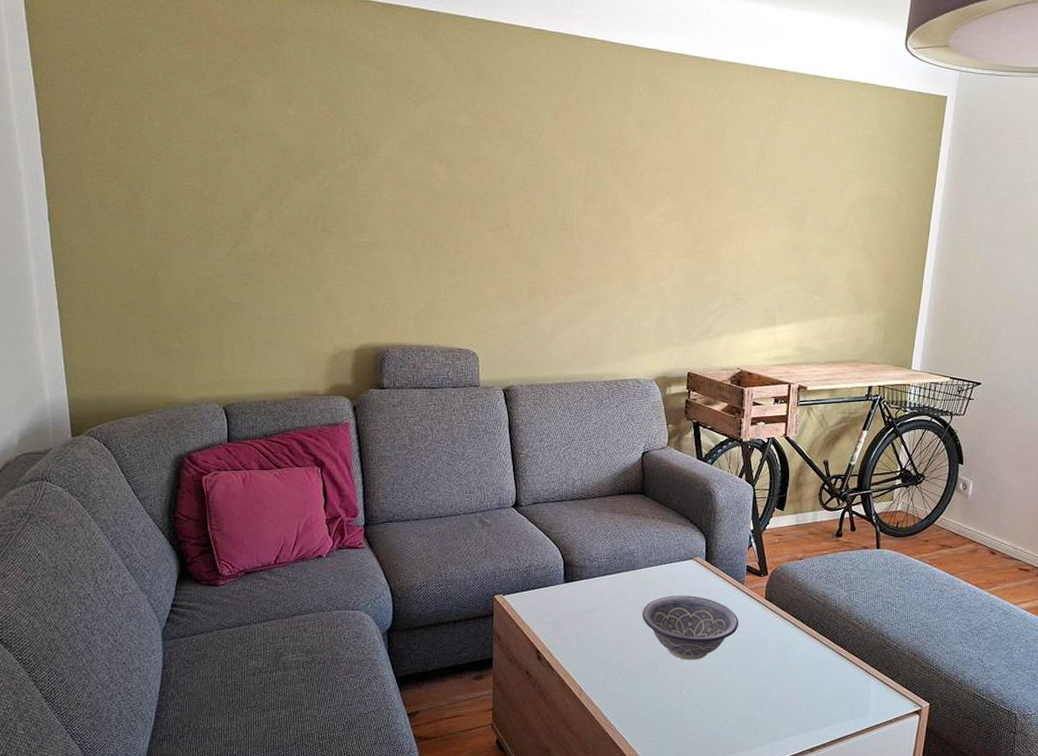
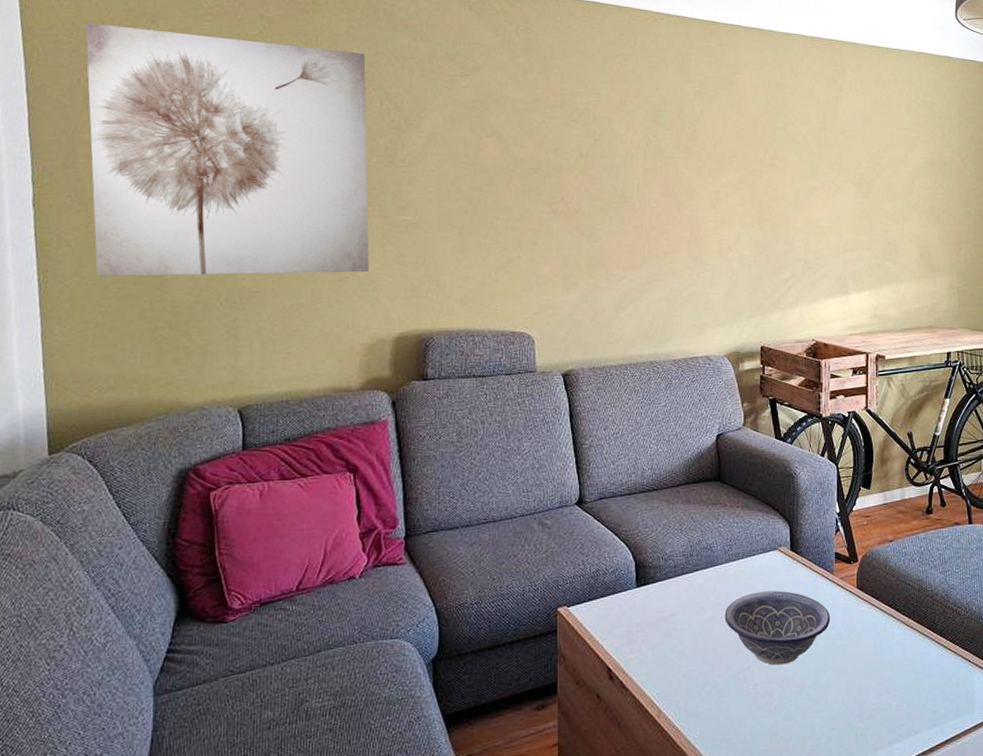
wall art: none [84,50,333,289] -> present [85,22,369,276]

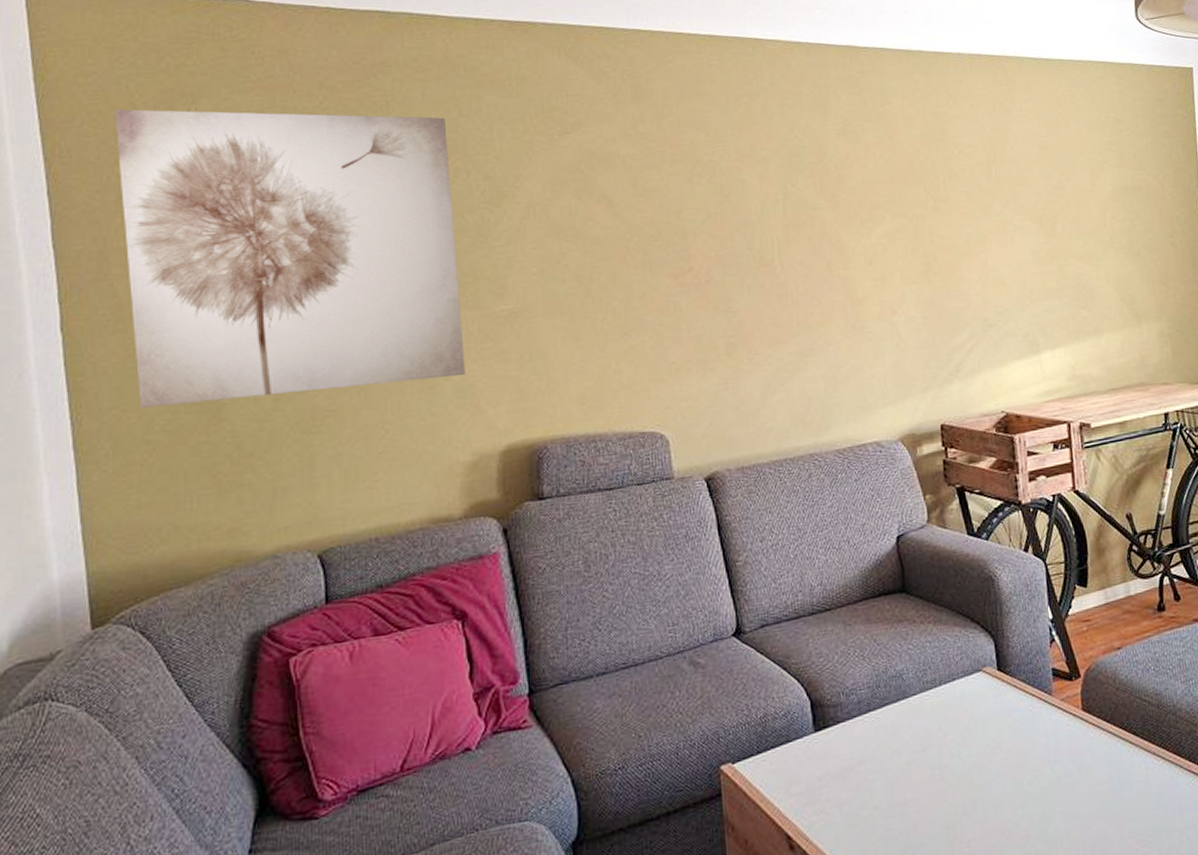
decorative bowl: present [724,590,831,665] -> none [924,721,1054,815]

